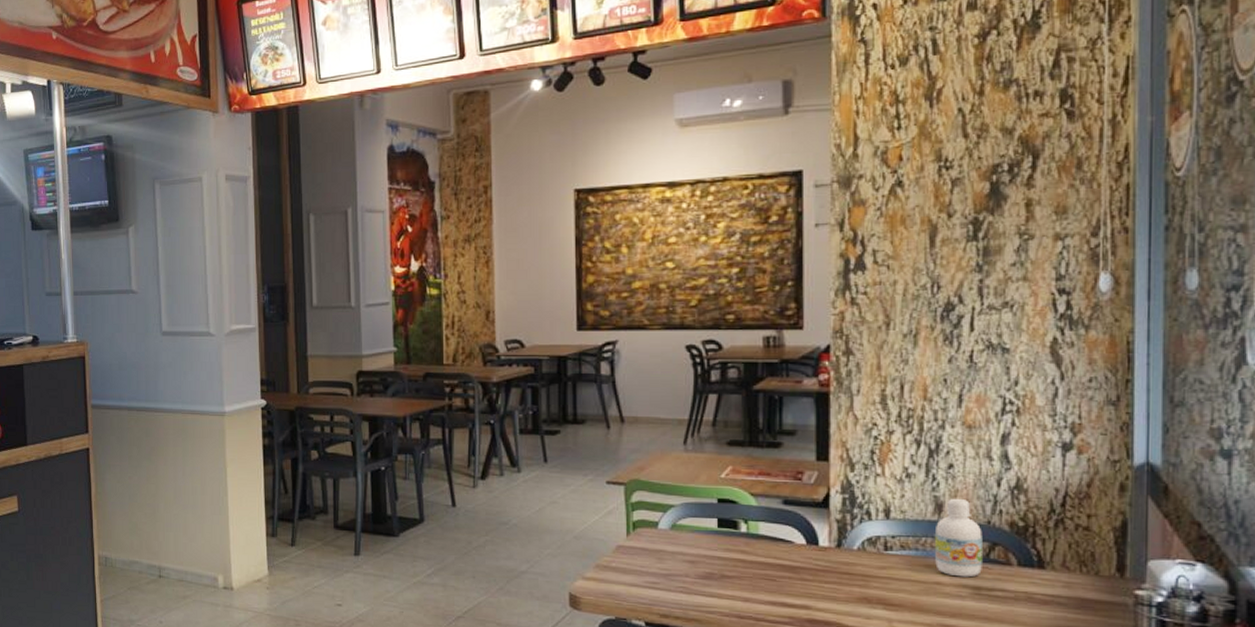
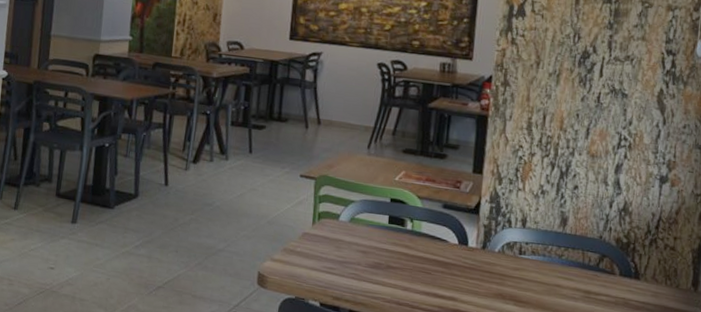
bottle: present [934,498,984,578] -> none [557,214,595,283]

